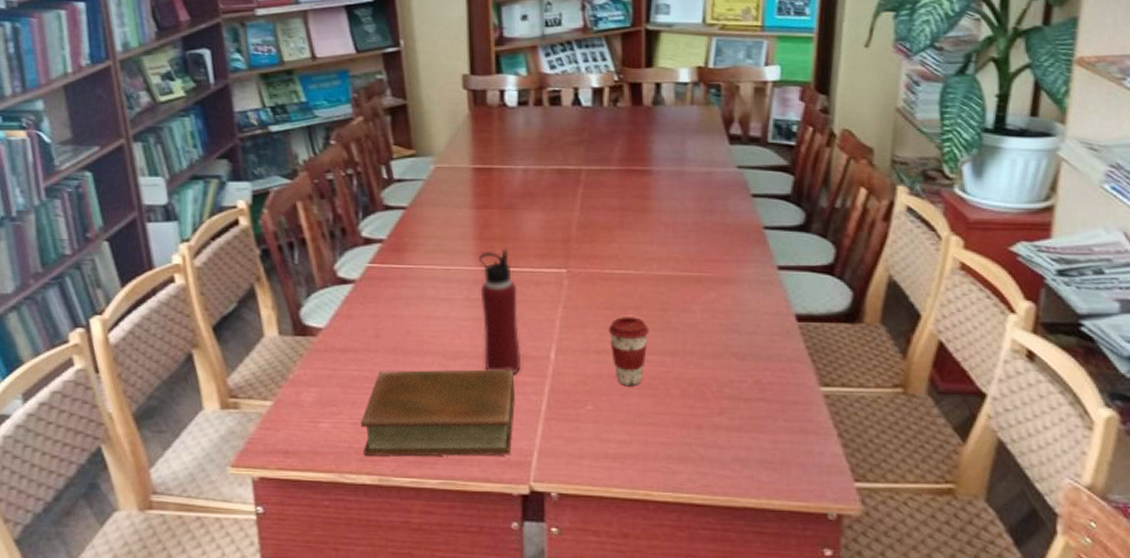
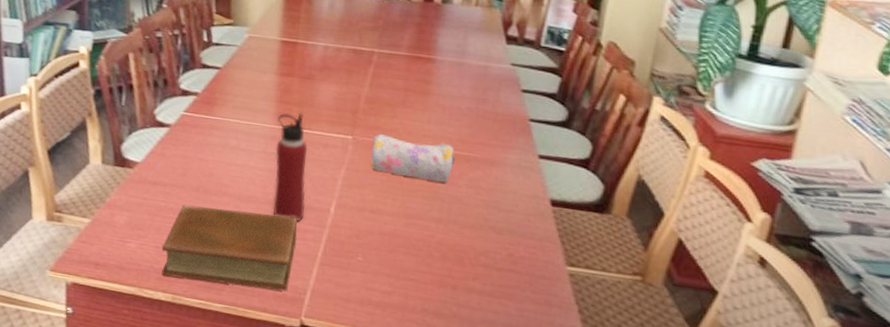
pencil case: none [589,262,685,310] -> present [371,133,455,183]
coffee cup: present [608,317,649,385] -> none [383,183,419,245]

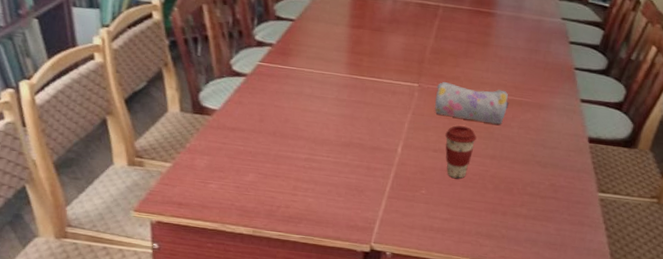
book: present [161,205,298,292] -> none [241,148,368,222]
water bottle: present [272,112,308,223] -> none [345,62,378,162]
coffee cup: none [383,183,419,245] -> present [445,125,477,179]

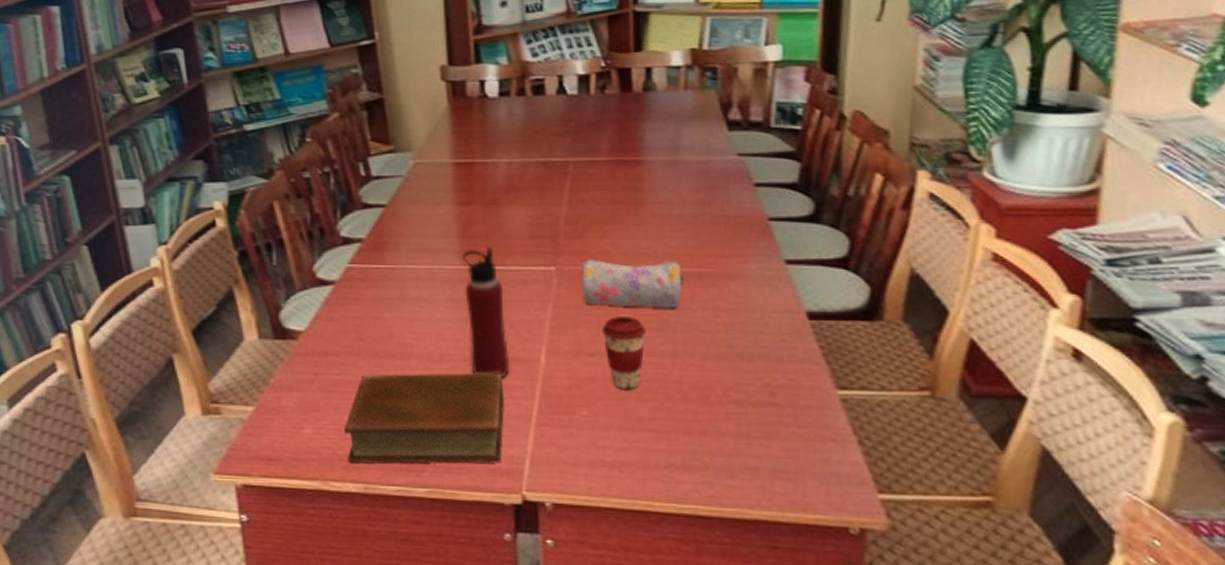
book: none [241,148,368,222] -> present [343,373,504,464]
water bottle: none [345,62,378,162] -> present [463,245,510,379]

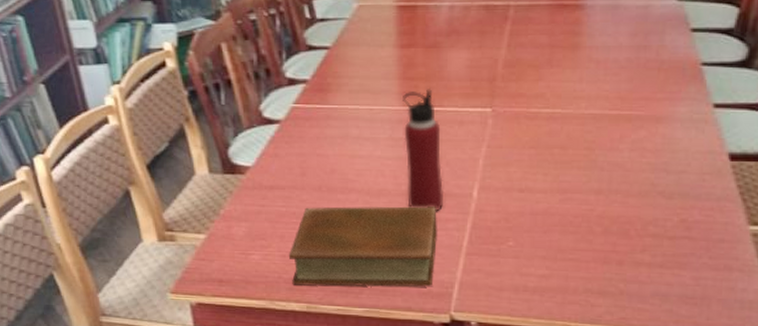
pencil case: present [580,259,684,309] -> none [515,101,614,149]
coffee cup: present [602,316,646,389] -> none [532,156,574,223]

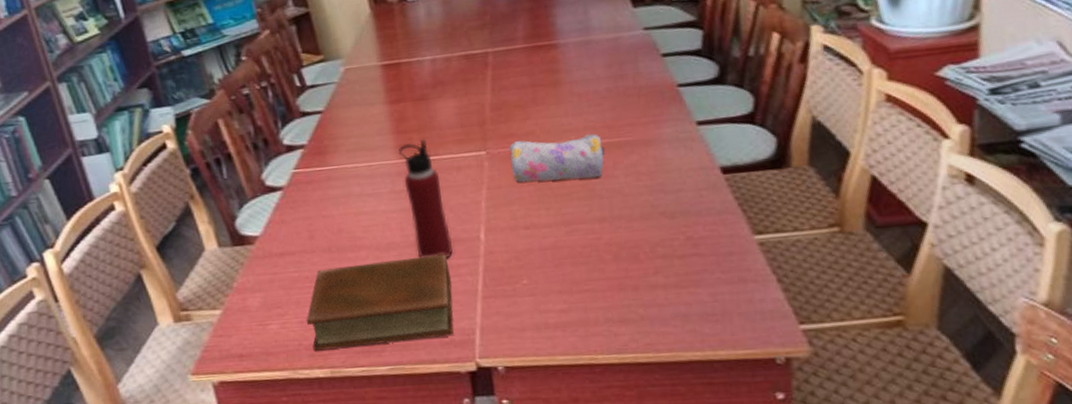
pencil case: none [515,101,614,149] -> present [508,133,605,183]

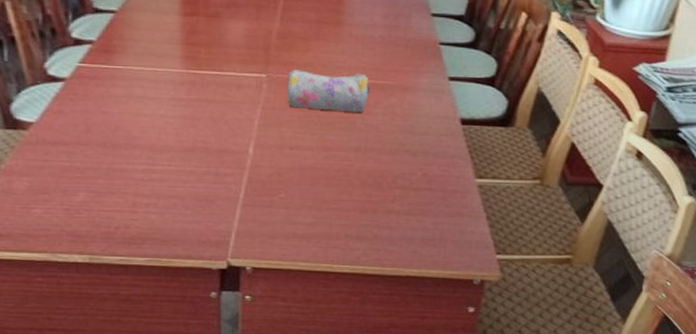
book: present [306,254,454,351] -> none [71,162,216,238]
water bottle: present [399,138,453,259] -> none [185,53,223,167]

